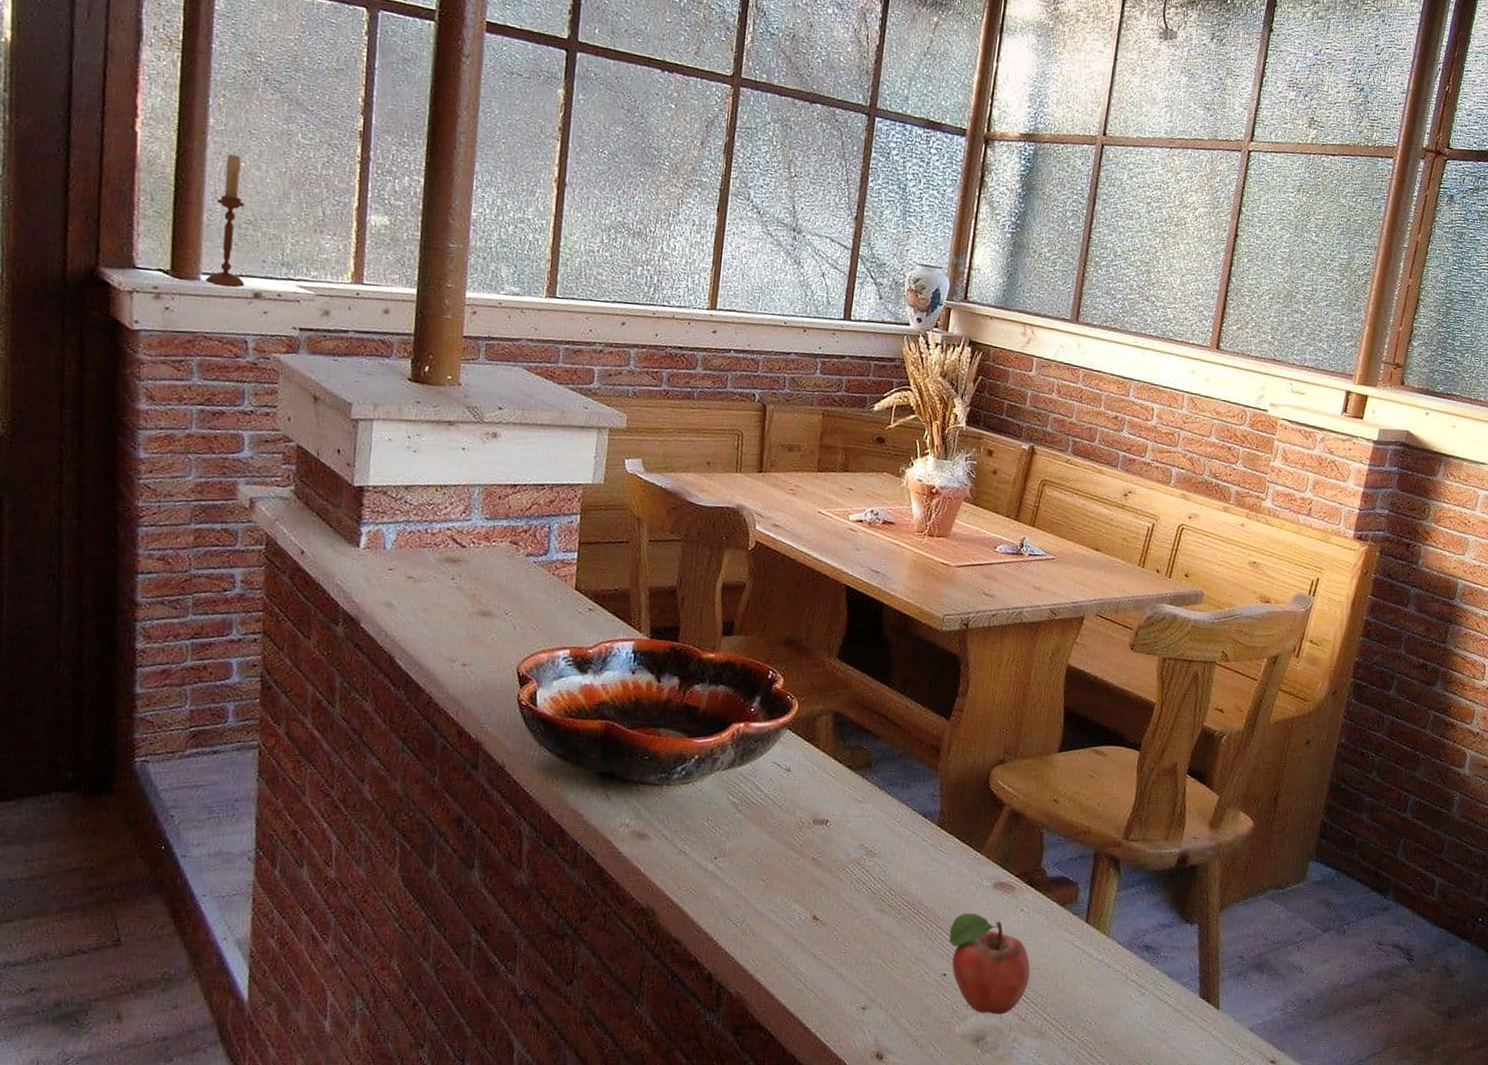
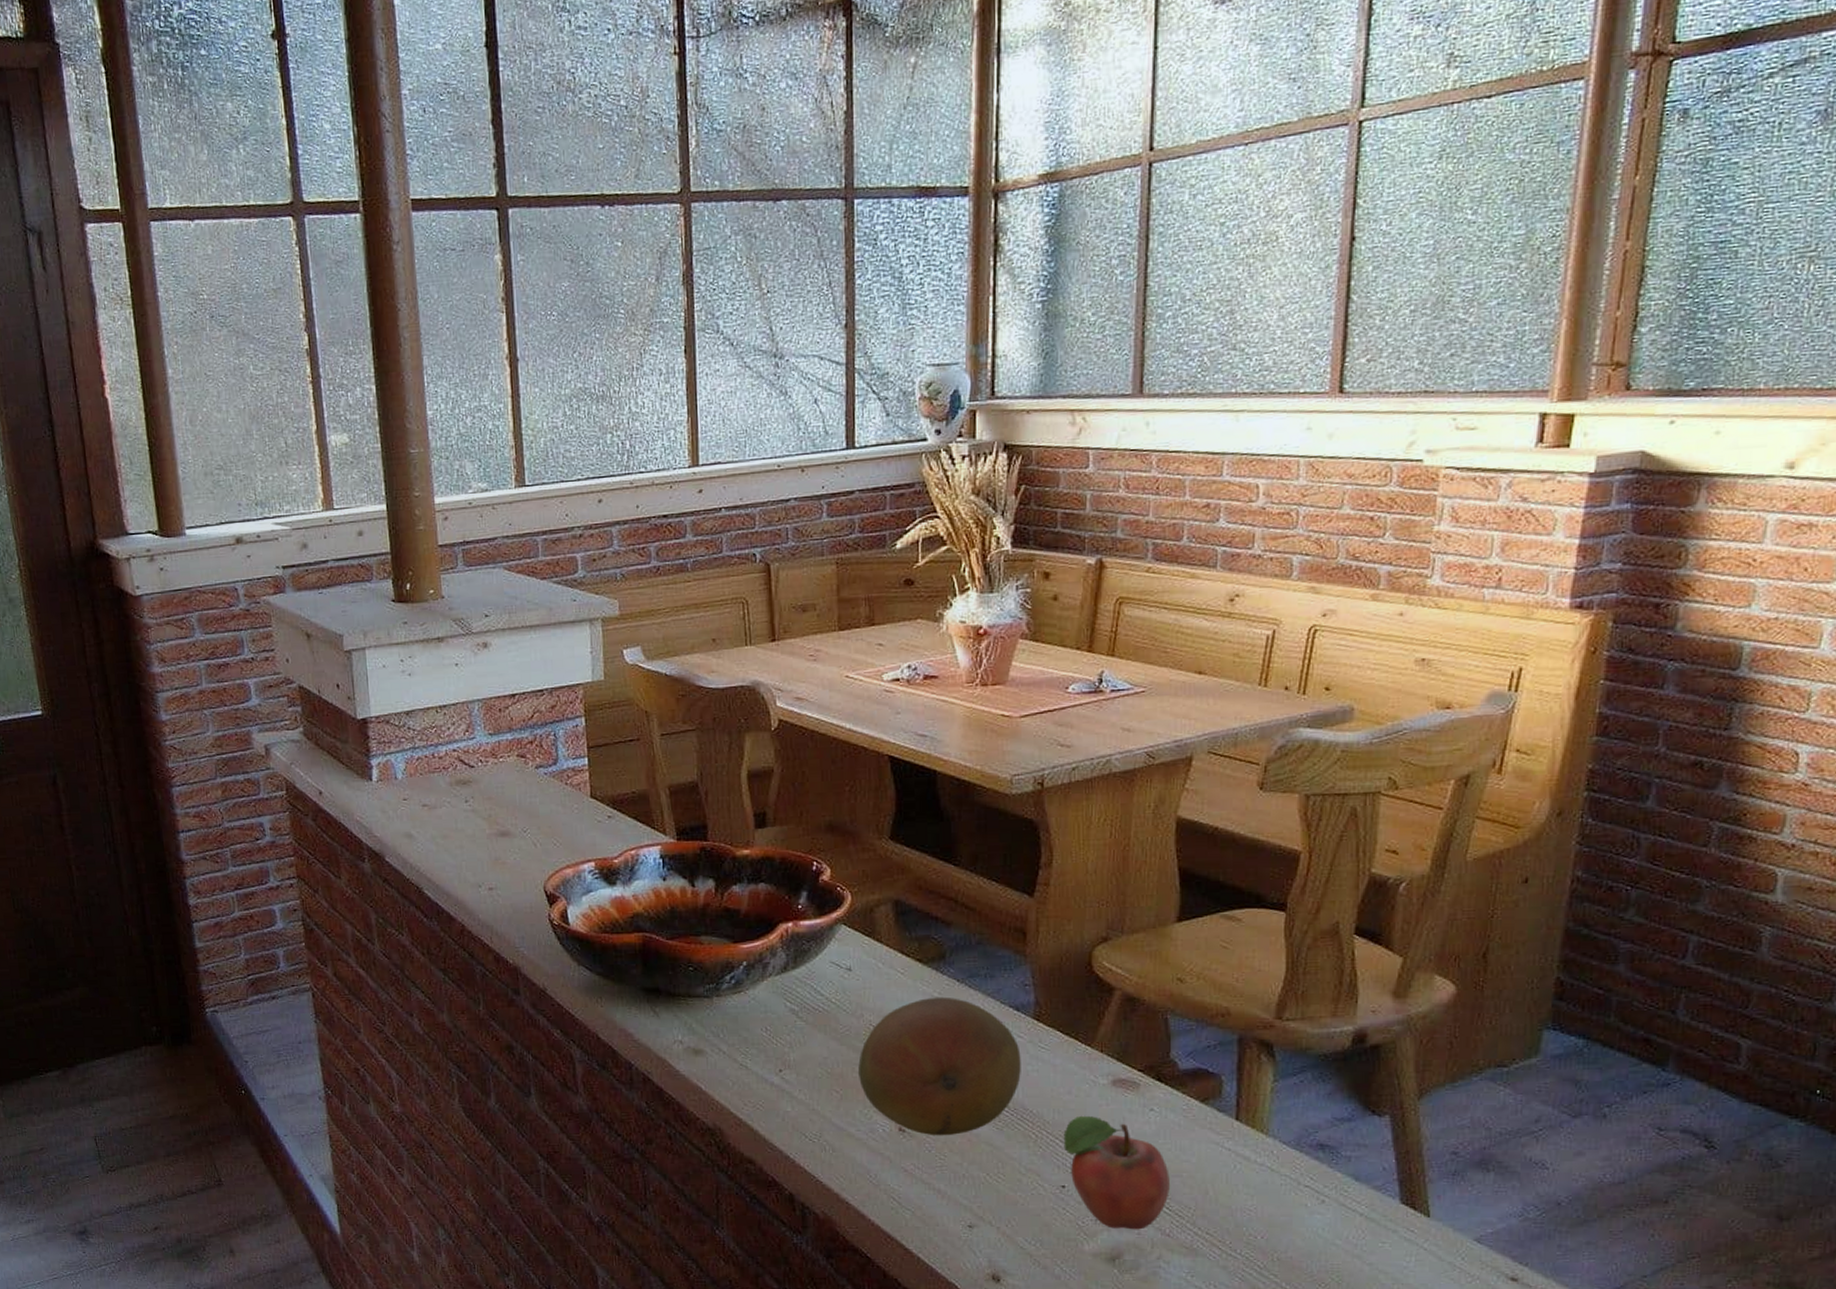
candlestick: present [206,151,246,287] -> none [187,397,226,538]
fruit: none [784,800,924,926] -> present [858,996,1021,1136]

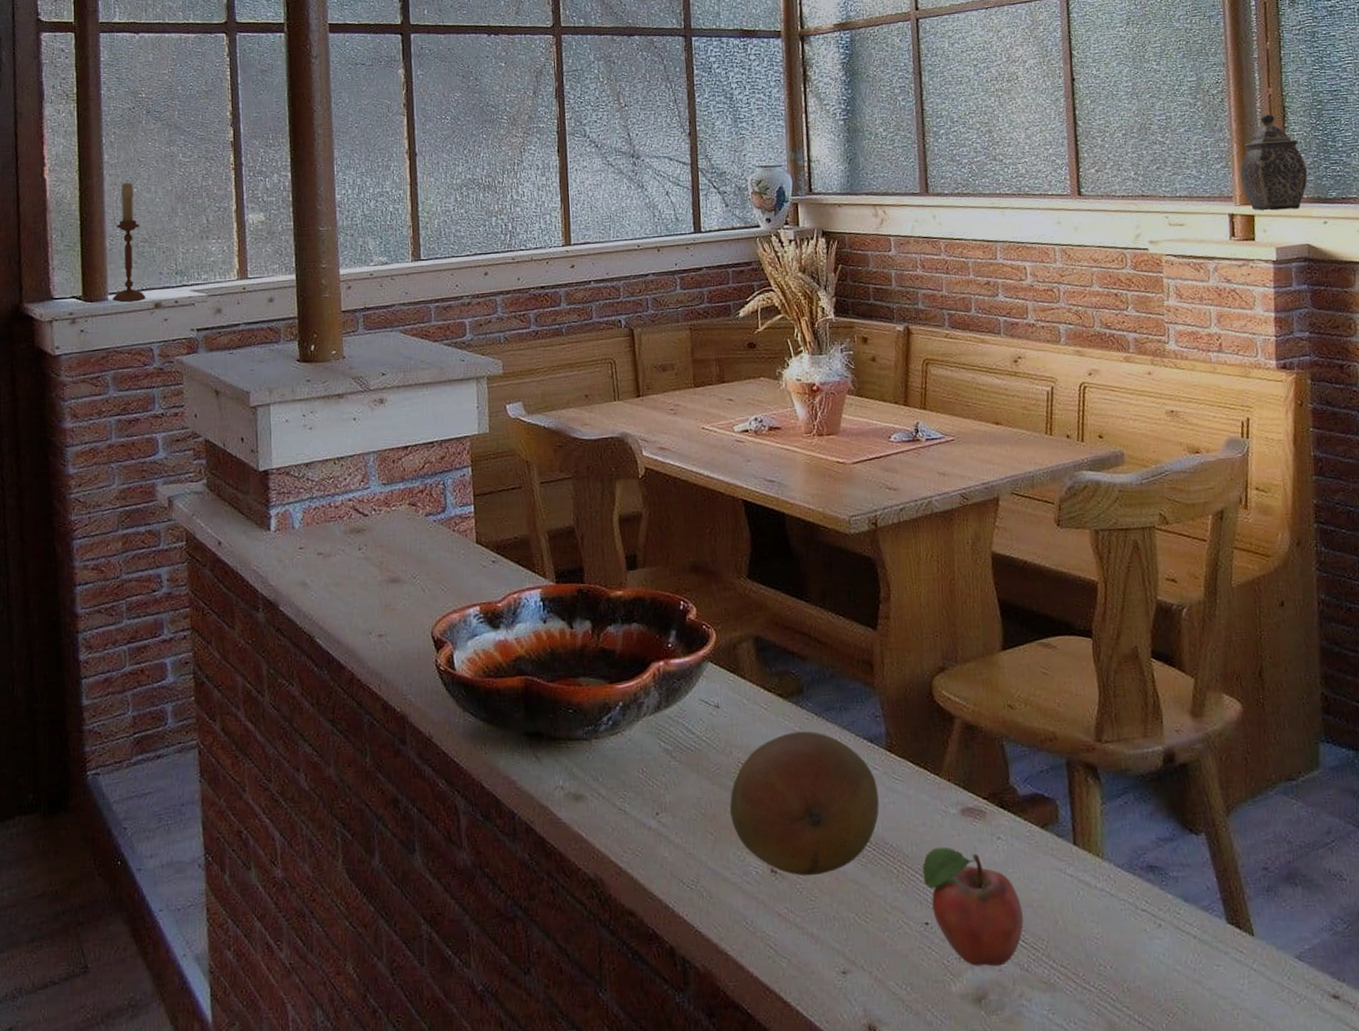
candlestick: none [187,397,226,538] -> present [113,179,146,303]
decorative jar: none [1563,278,1661,409] -> present [1240,114,1308,211]

